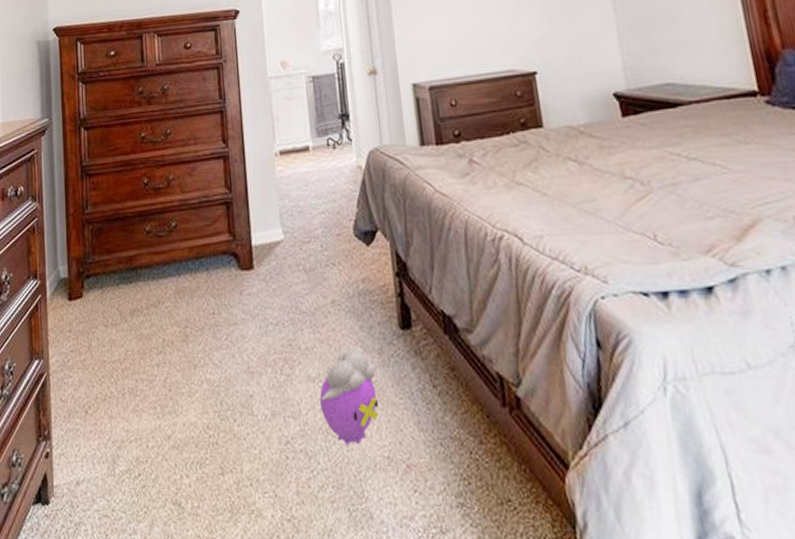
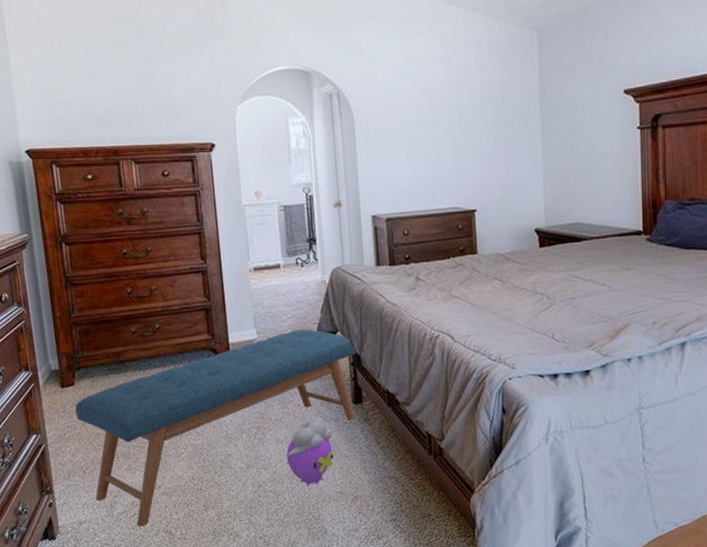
bench: none [82,227,403,493] -> present [75,329,357,527]

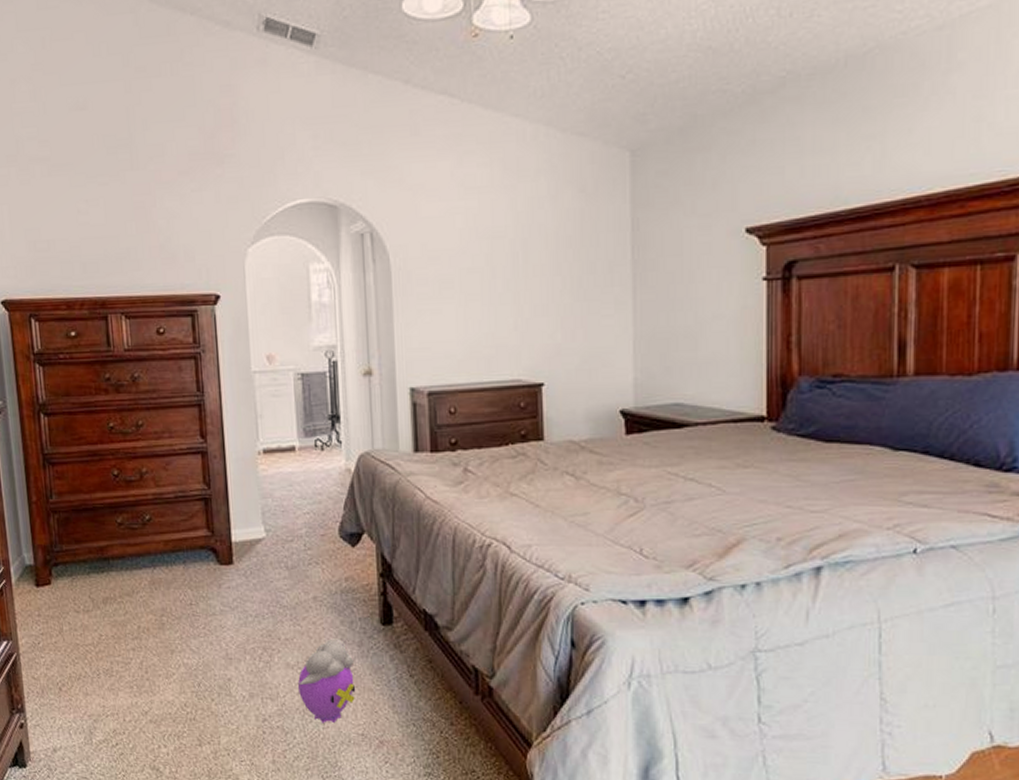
bench: present [75,329,357,527] -> none [51,528,388,760]

